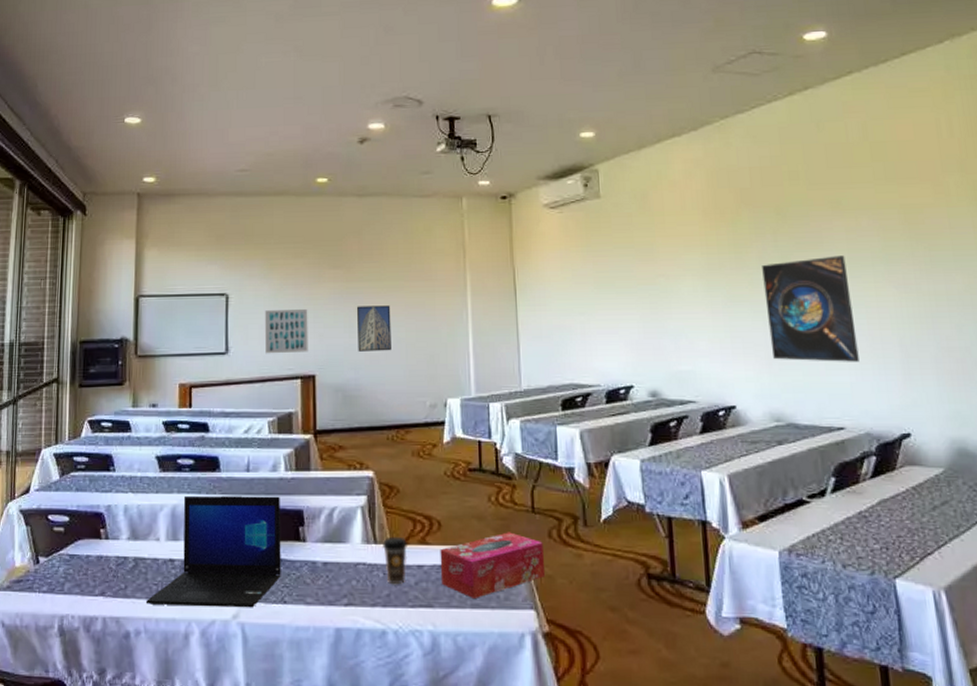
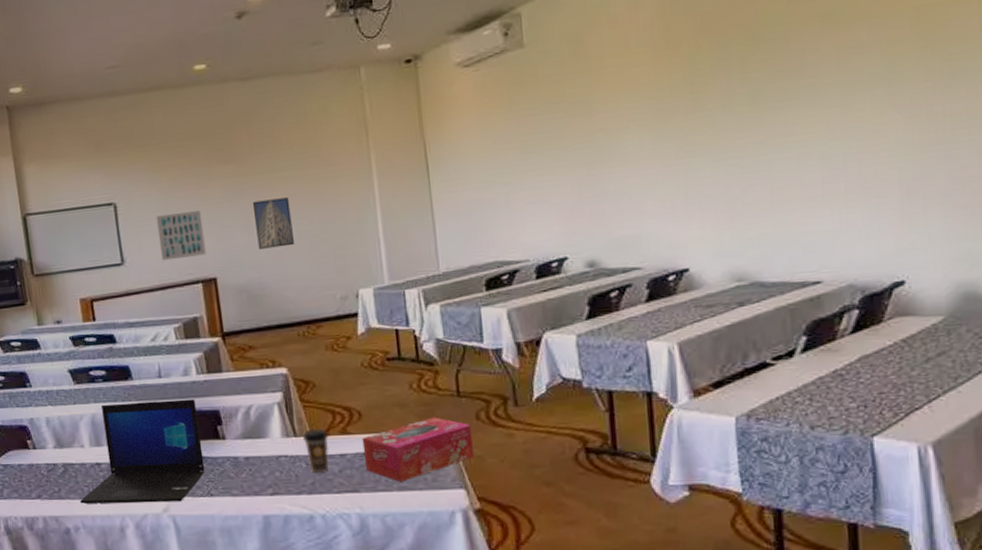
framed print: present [762,255,859,362] -> none [726,80,845,213]

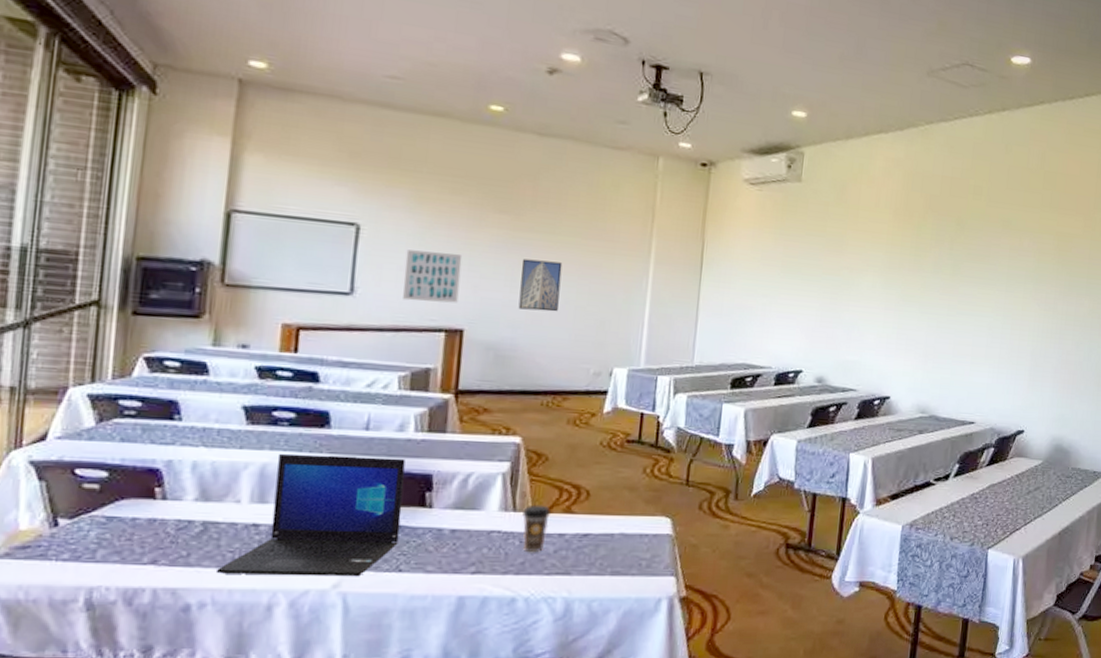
tissue box: present [362,417,475,482] -> none [582,503,692,566]

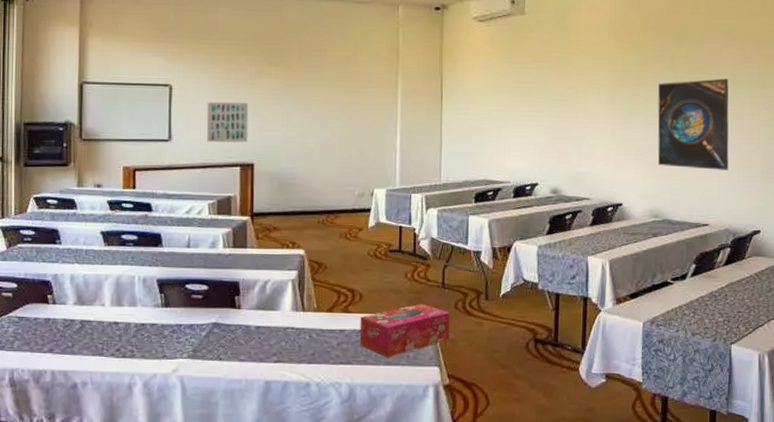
laptop: present [215,453,406,577] -> none [92,267,219,364]
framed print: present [518,259,563,312] -> none [294,102,327,145]
coffee cup: present [522,504,552,553] -> none [310,305,333,346]
tissue box: none [582,503,692,566] -> present [359,303,450,357]
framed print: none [929,269,1005,366] -> present [657,78,729,170]

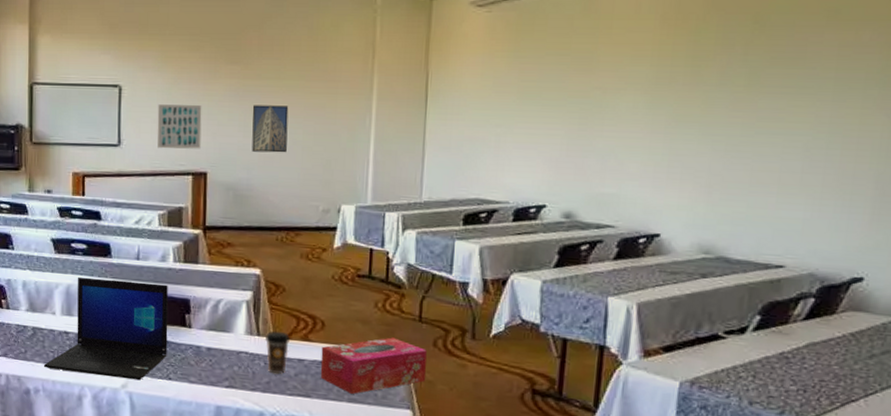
laptop: none [92,267,219,364] -> present [43,277,169,381]
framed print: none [294,102,327,145] -> present [252,105,289,153]
coffee cup: none [310,305,333,346] -> present [266,330,291,375]
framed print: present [657,78,729,170] -> none [714,75,831,197]

